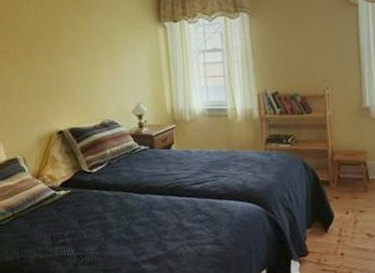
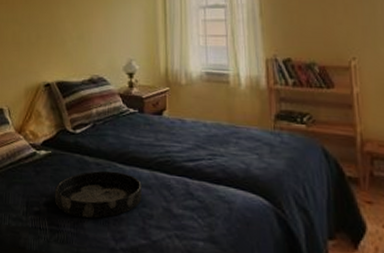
tray: none [78,200,157,242] -> present [55,170,142,218]

